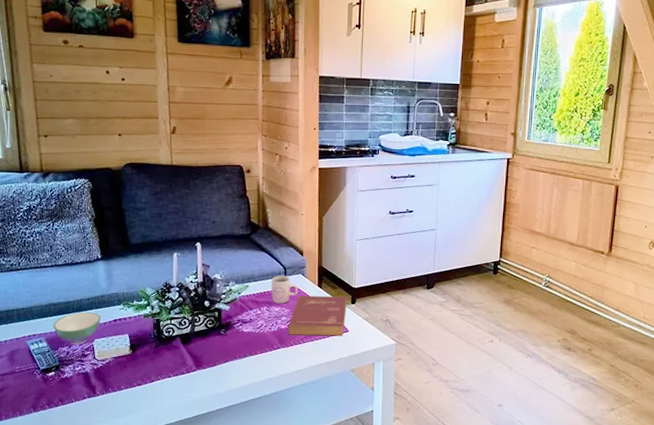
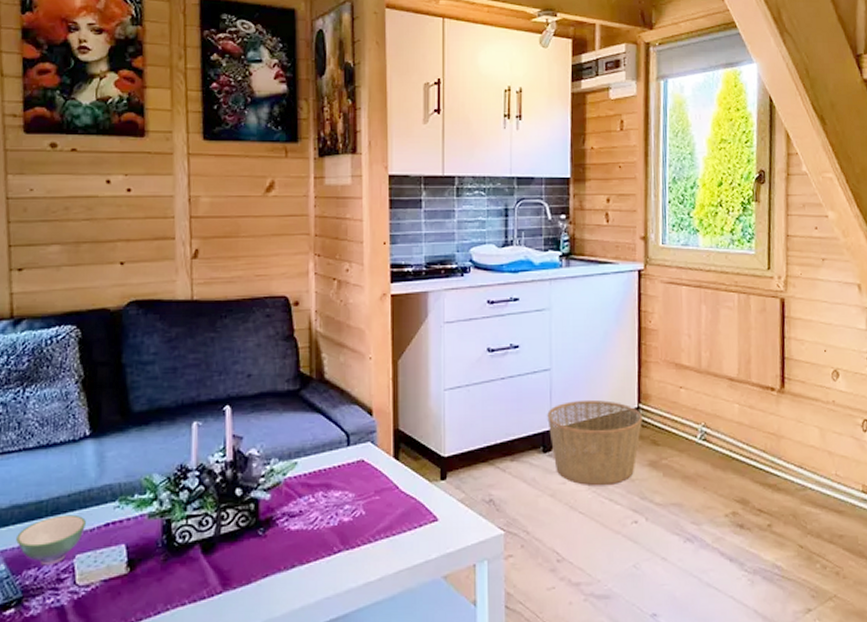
mug: present [271,275,299,304] -> none [329,445,367,486]
book: present [288,296,347,336] -> none [353,470,435,531]
basket: none [431,253,502,315] -> present [547,399,642,486]

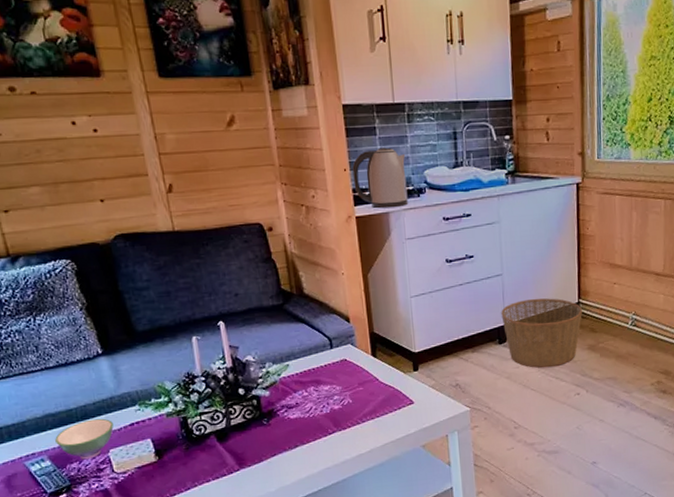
kettle: none [392,221,450,287] -> present [352,147,409,209]

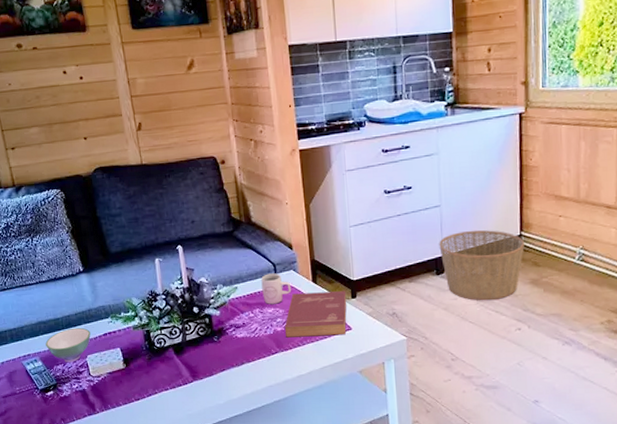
mug: none [315,348,350,382] -> present [261,273,292,304]
book: none [342,364,409,416] -> present [284,291,347,338]
kettle: present [352,147,409,209] -> none [296,83,349,142]

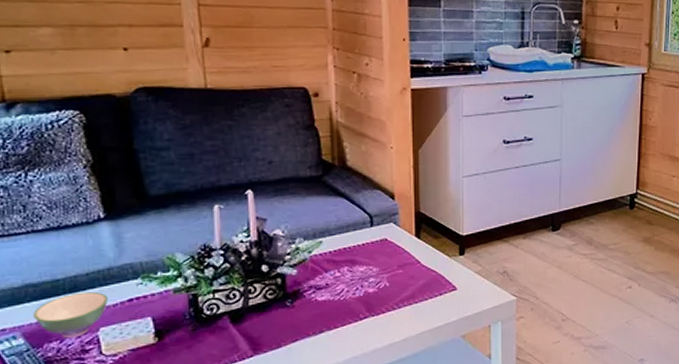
mug: present [261,273,292,304] -> none [353,226,390,262]
book: present [284,291,347,338] -> none [377,247,454,300]
basket: present [439,230,524,301] -> none [557,186,639,259]

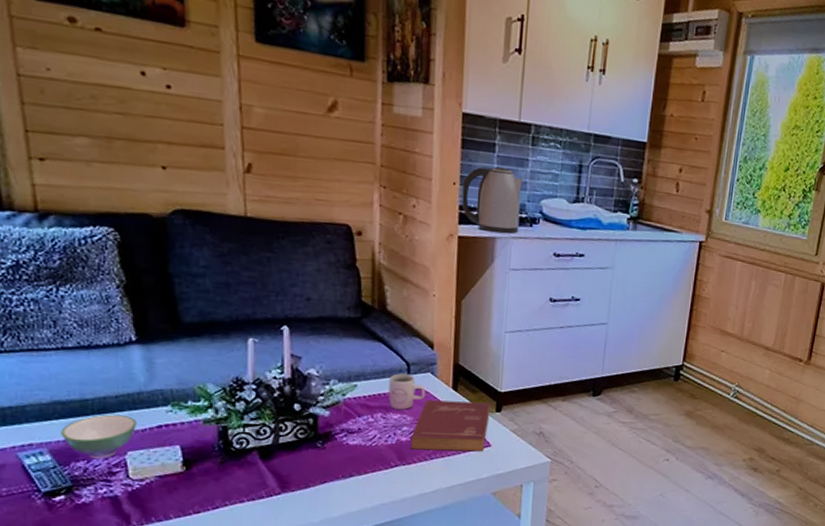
mug: none [353,226,390,262] -> present [388,373,426,410]
book: none [377,247,454,300] -> present [410,400,491,452]
kettle: none [412,20,469,83] -> present [461,166,523,235]

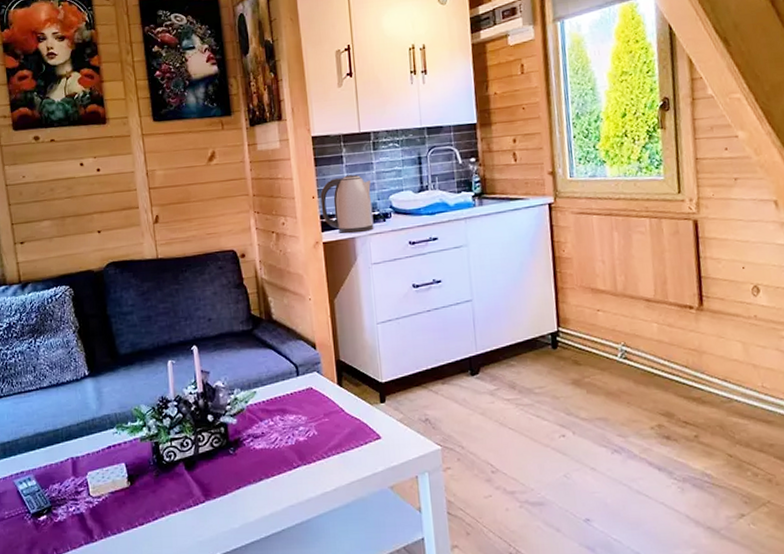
bowl: present [61,414,136,460] -> none [42,439,93,481]
mug: present [388,373,426,410] -> none [282,375,315,411]
book: present [410,400,491,452] -> none [307,395,376,449]

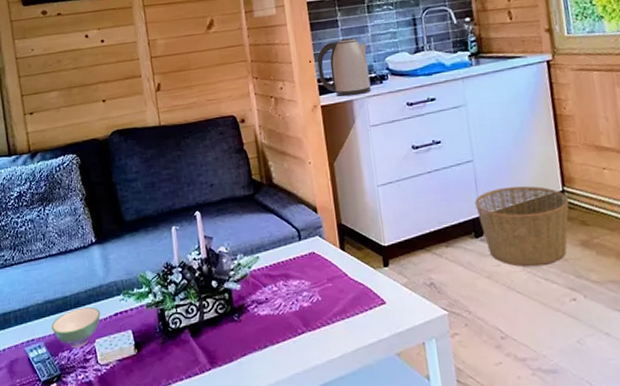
bowl: none [42,439,93,481] -> present [51,307,100,349]
basket: none [472,326,563,404] -> present [475,186,569,267]

